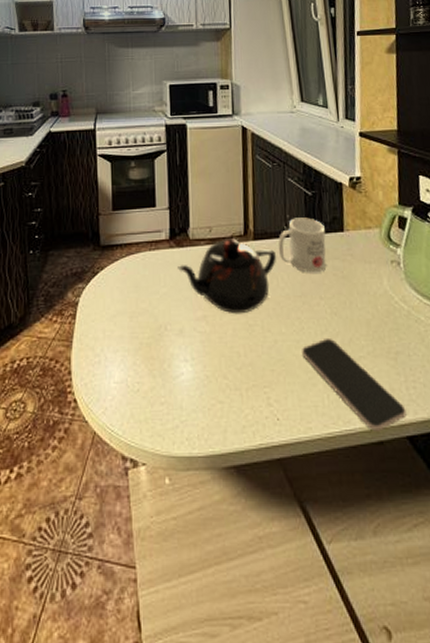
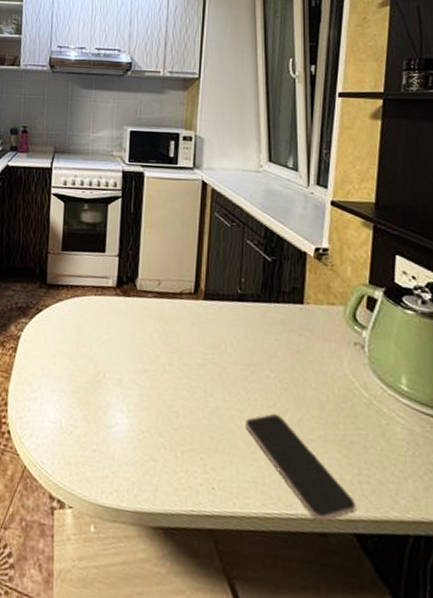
teapot: present [178,237,277,314] -> none [122,293,228,374]
mug: present [278,217,327,273] -> none [229,282,282,344]

